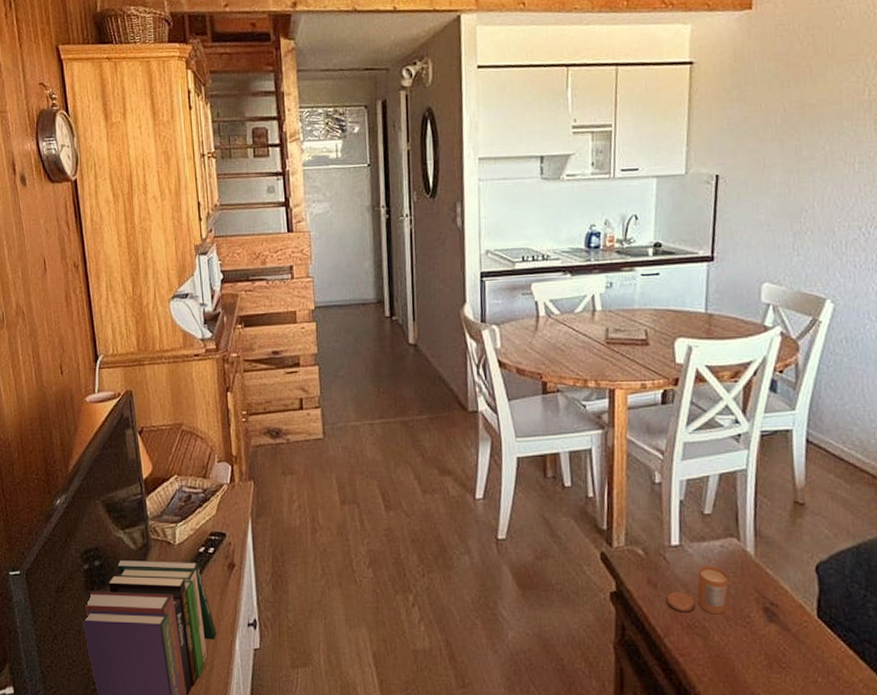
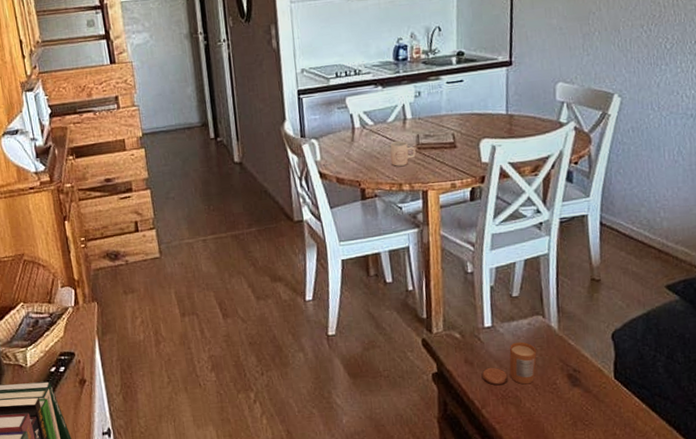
mug: none [576,334,604,361] -> present [390,141,416,167]

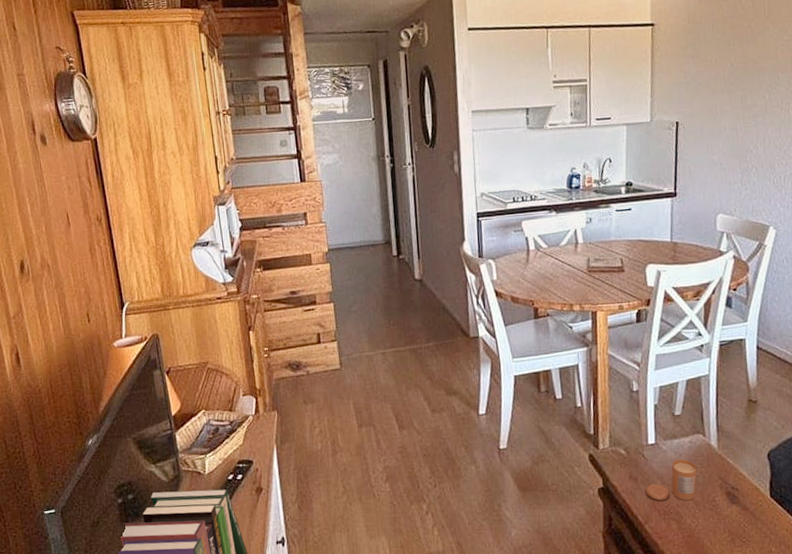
mug: present [390,141,416,167] -> none [562,264,586,288]

